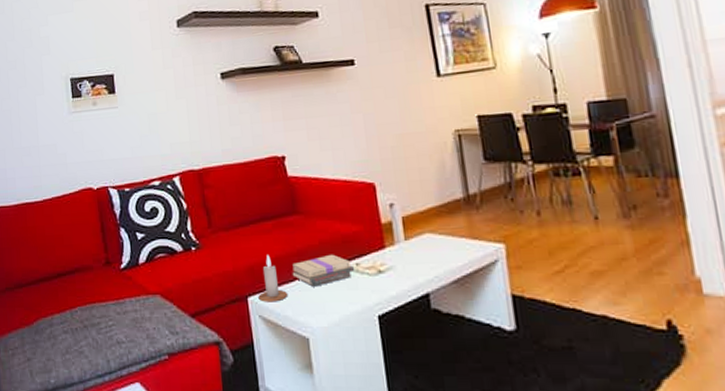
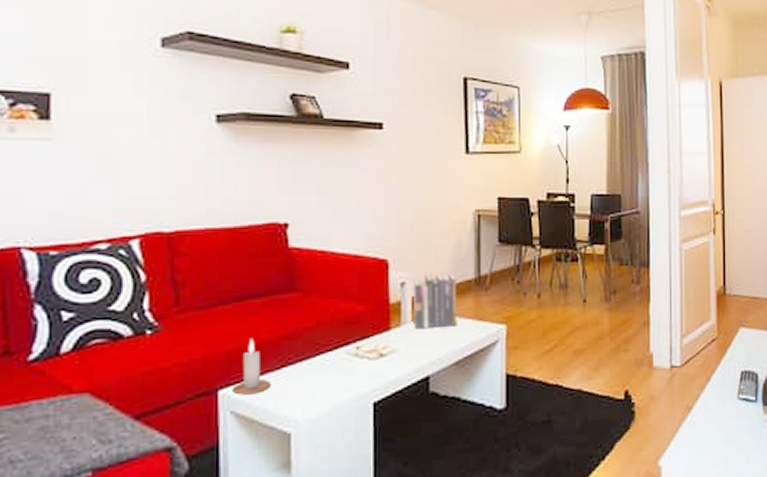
books: present [292,254,355,287] -> none [279,337,355,375]
books: none [400,193,451,248] -> present [412,273,457,330]

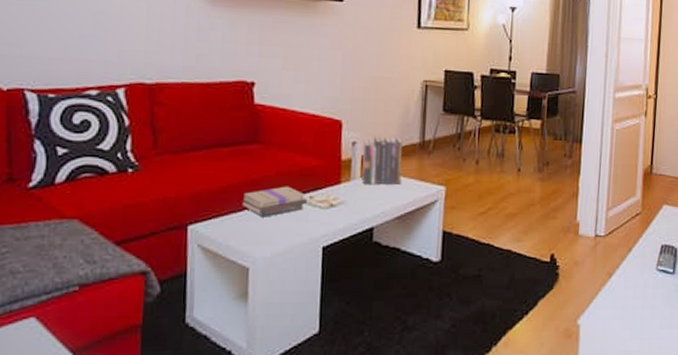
candle: present [232,339,270,395] -> none [200,183,233,231]
books: none [279,337,355,375] -> present [242,186,308,217]

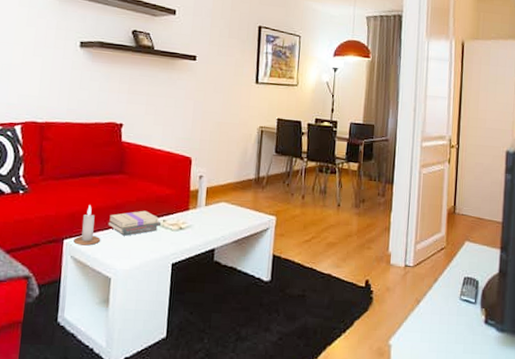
candle: none [200,183,233,231] -> present [73,205,100,246]
books: present [362,136,402,186] -> none [206,171,241,214]

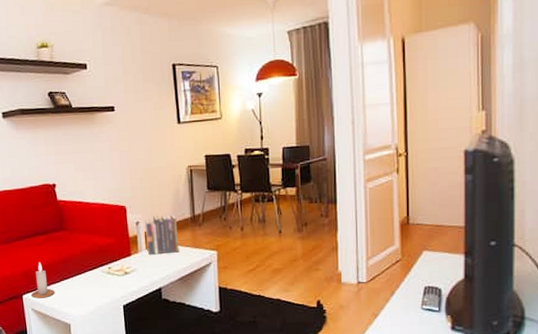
books: present [108,210,162,236] -> none [58,261,108,286]
books: none [206,171,241,214] -> present [144,214,179,255]

